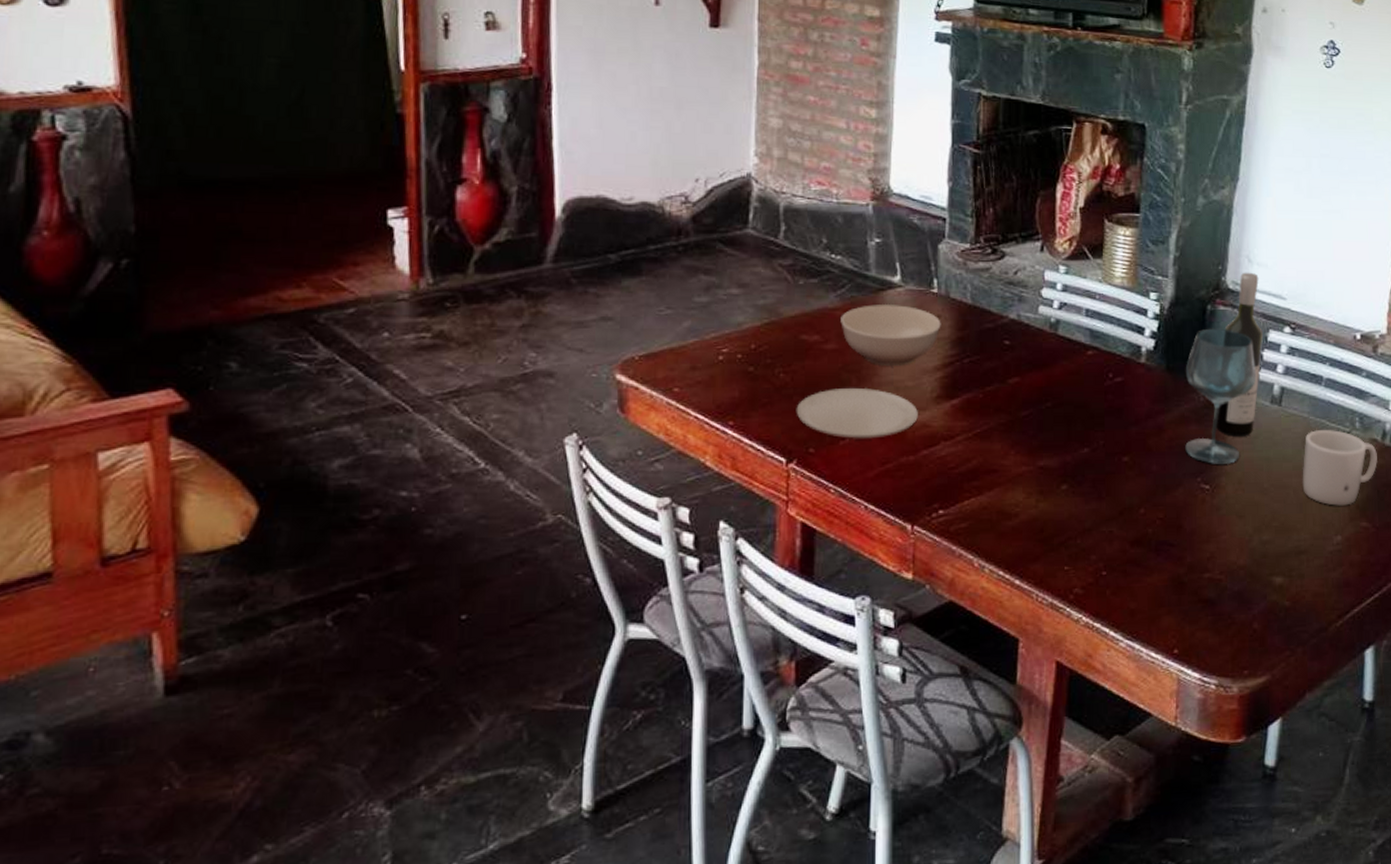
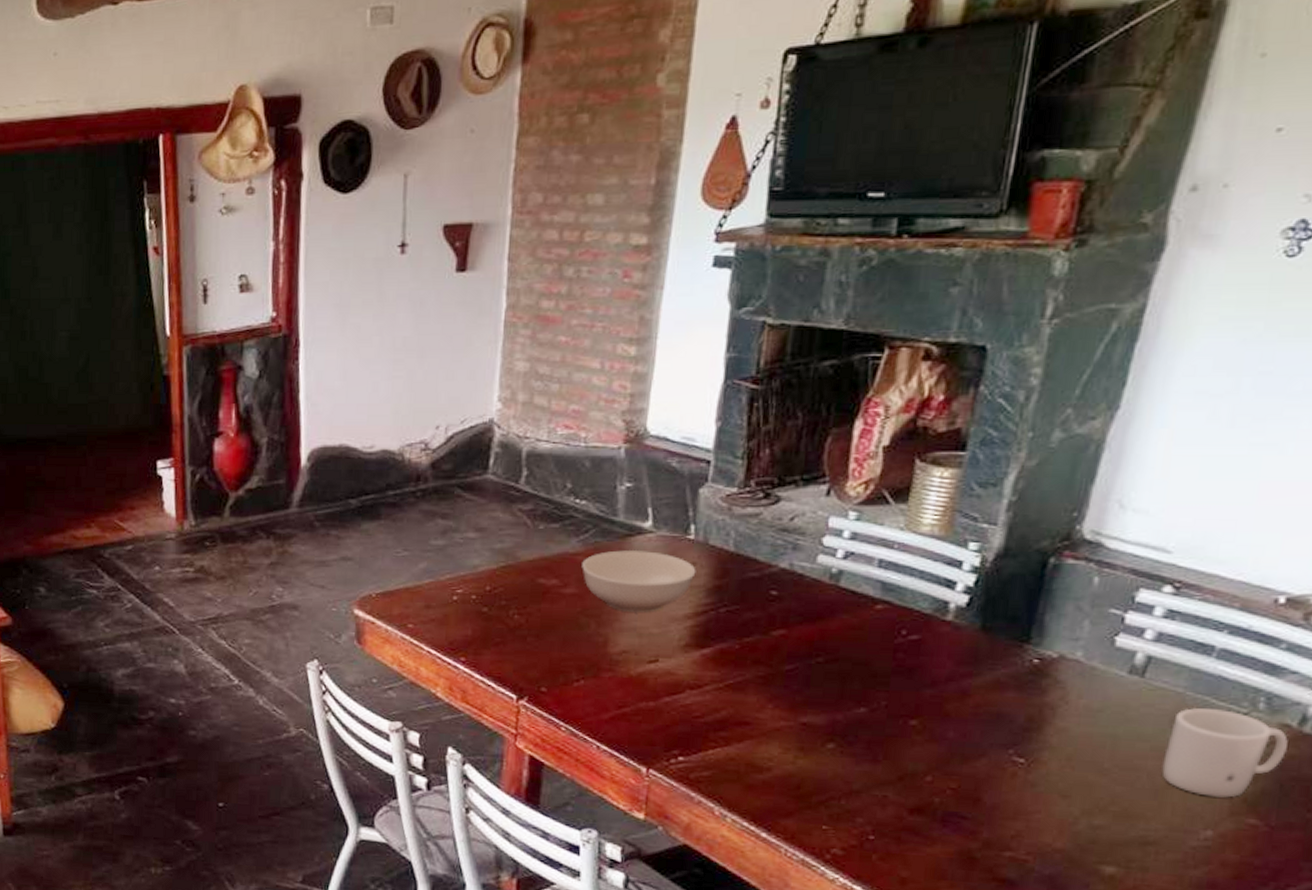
plate: present [796,387,918,439] -> none [529,631,662,683]
wine glass: present [1185,328,1256,464] -> none [996,584,1112,738]
bottle: present [1215,272,1263,437] -> none [1042,519,1133,709]

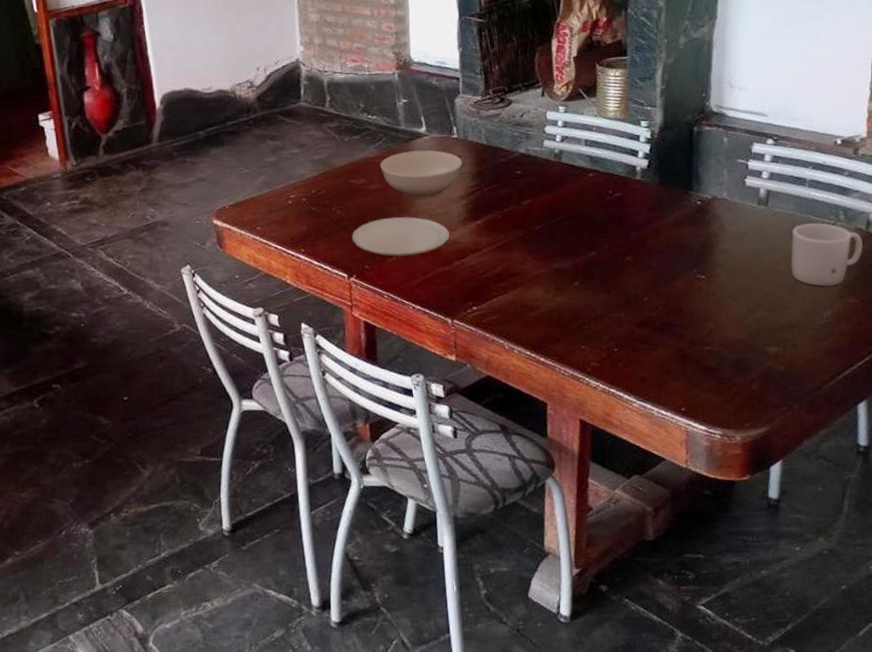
plate: none [529,631,662,683] -> present [351,217,450,257]

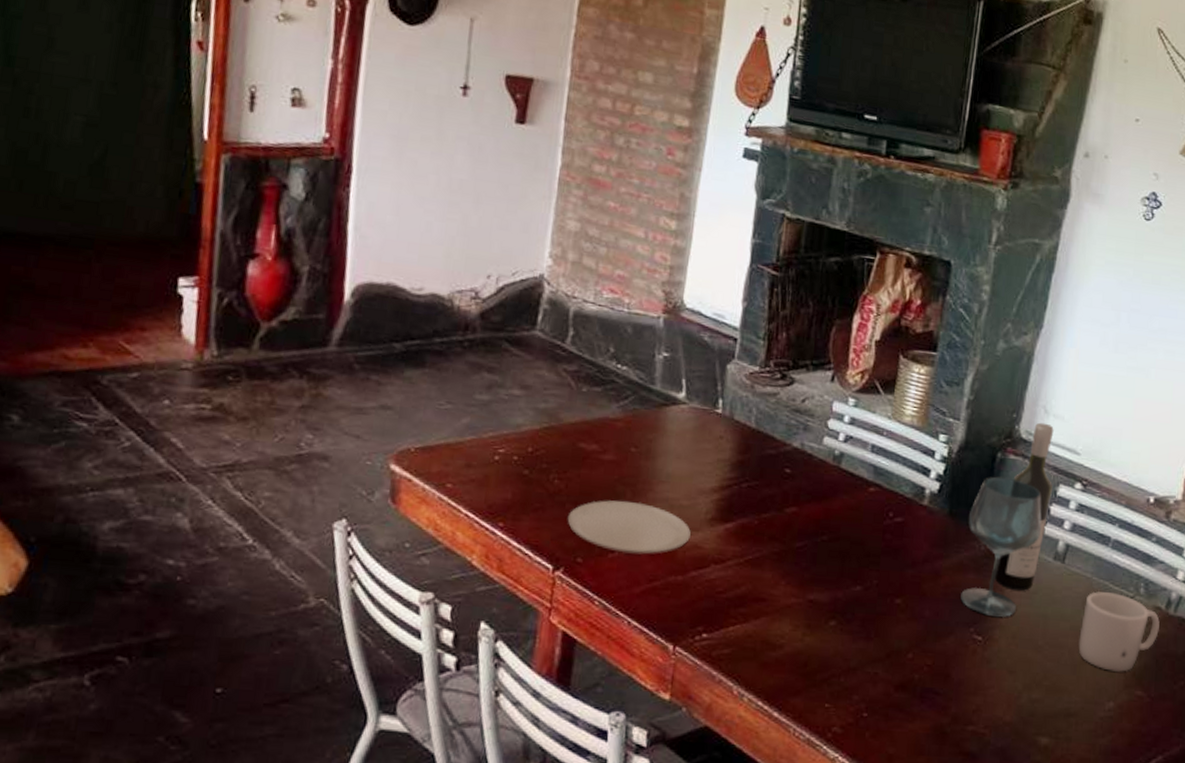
bowl: present [380,150,463,198] -> none [620,419,723,484]
wine glass: none [677,145,743,258] -> present [960,476,1042,617]
bottle: none [707,95,748,234] -> present [994,422,1054,591]

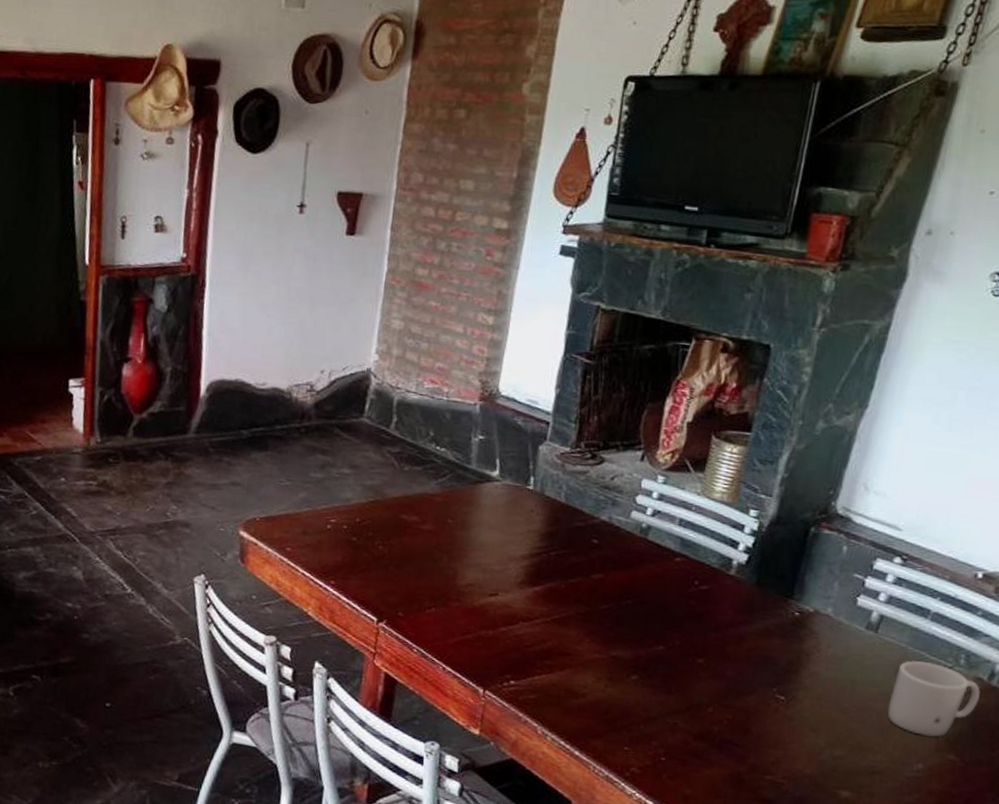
plate: present [567,500,691,555] -> none [390,564,502,612]
wine glass: present [960,476,1042,617] -> none [764,549,856,680]
bottle: present [994,422,1054,591] -> none [801,499,874,657]

